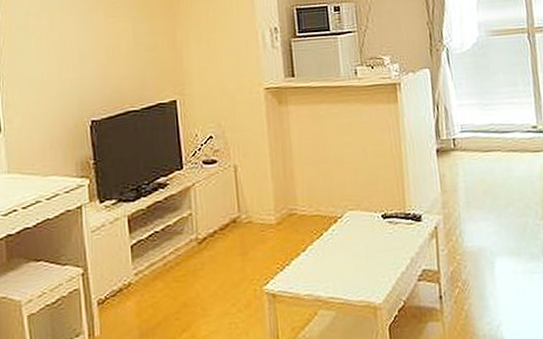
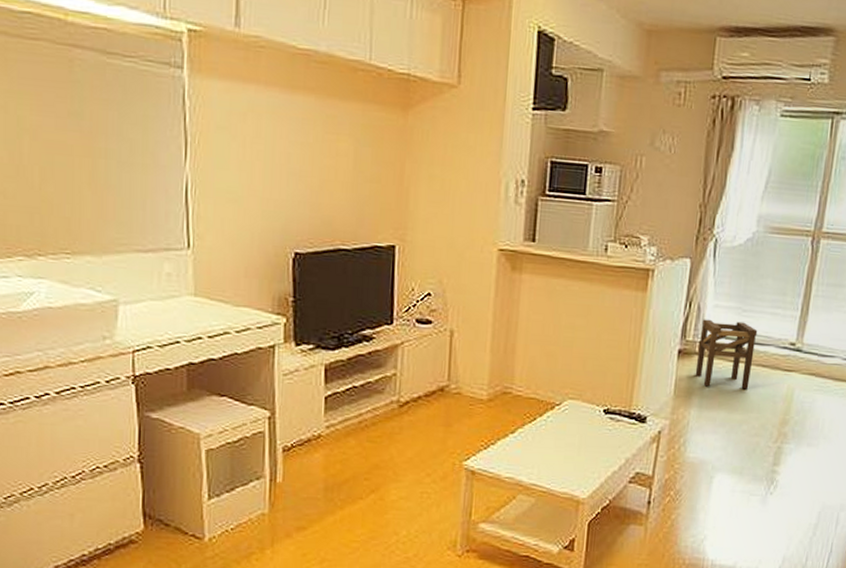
stool: none [451,115,506,178] -> present [695,319,758,390]

